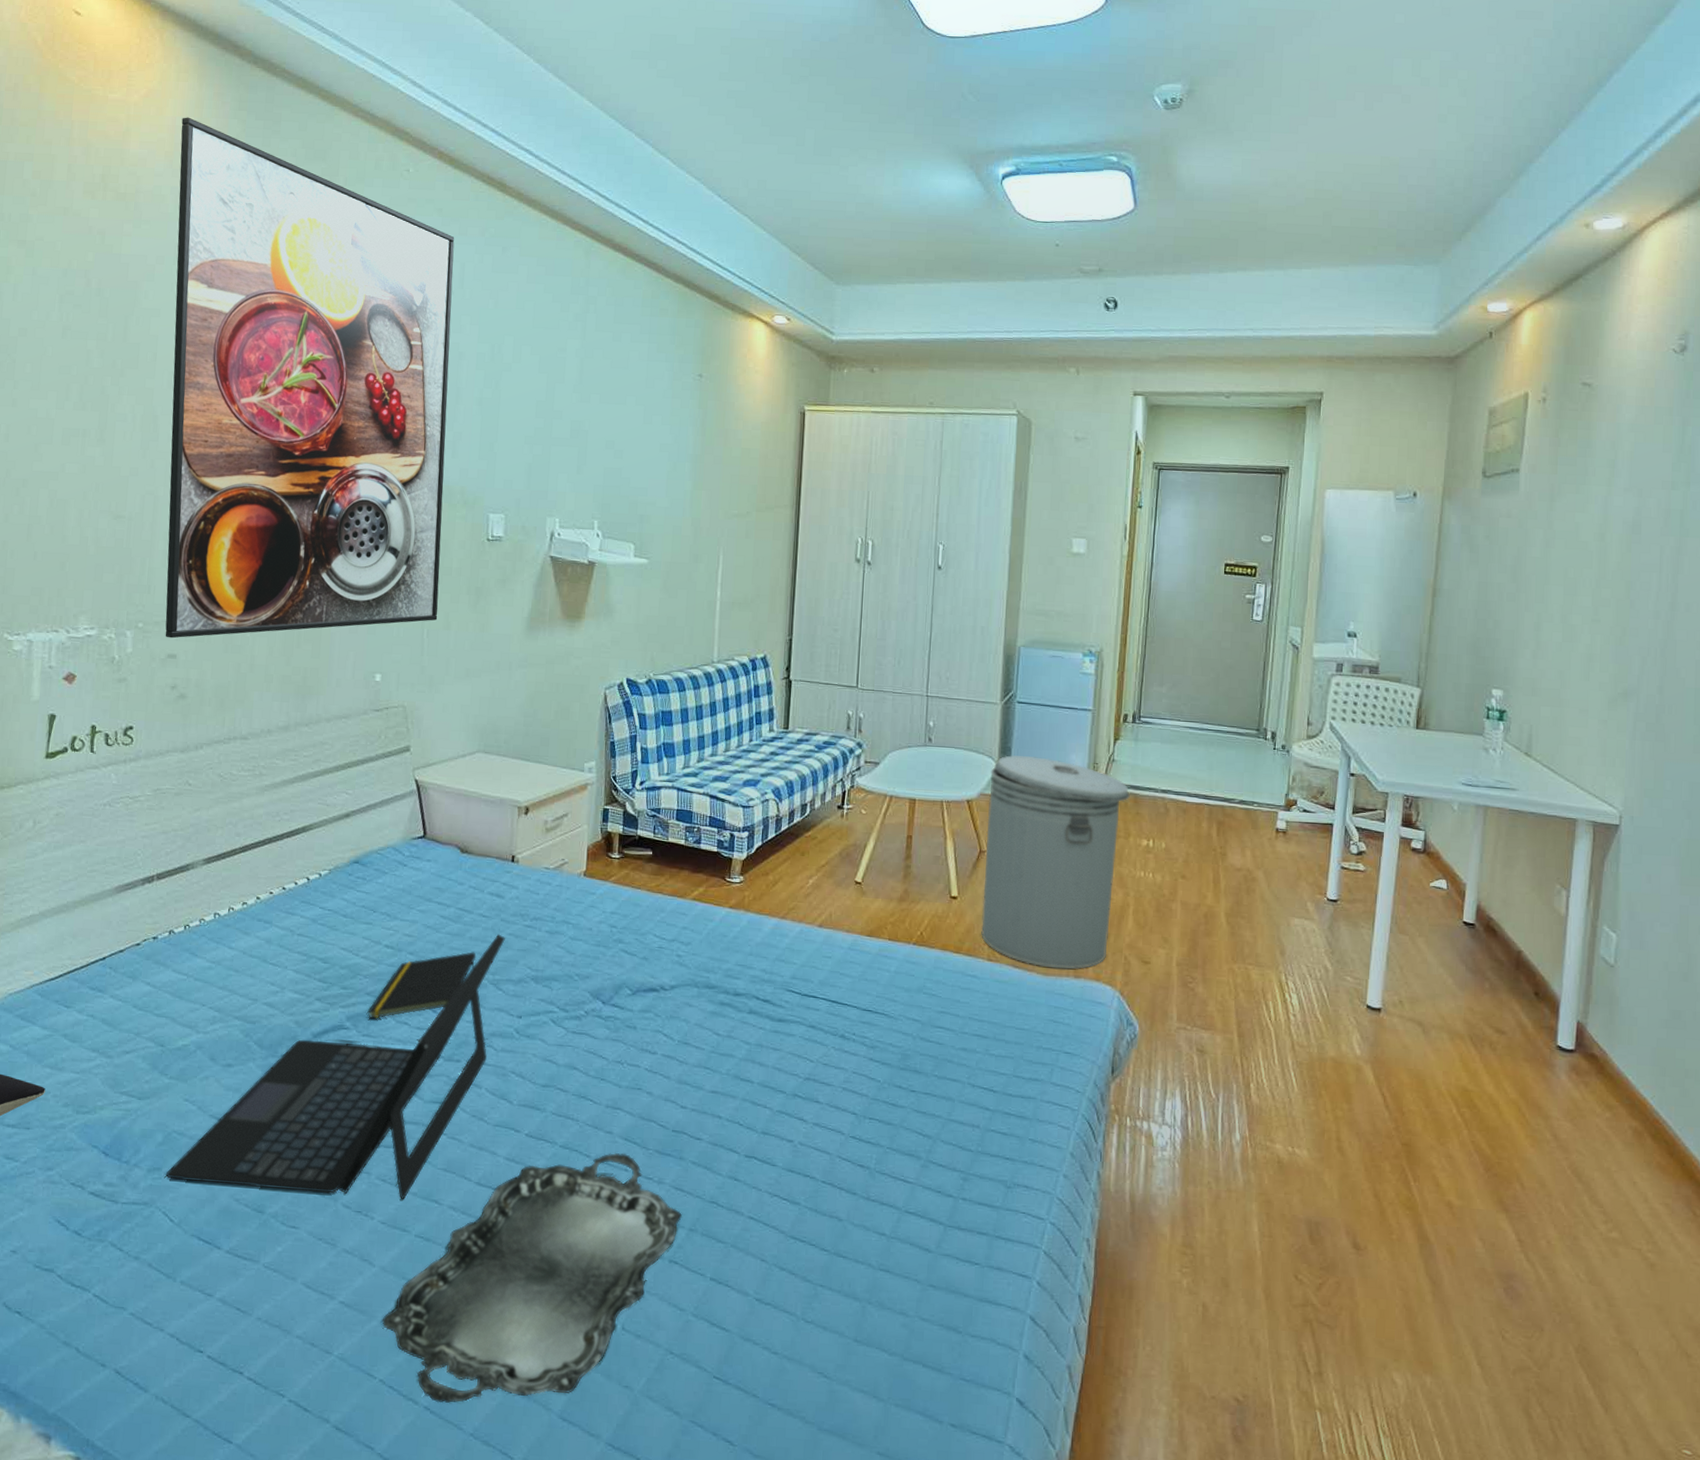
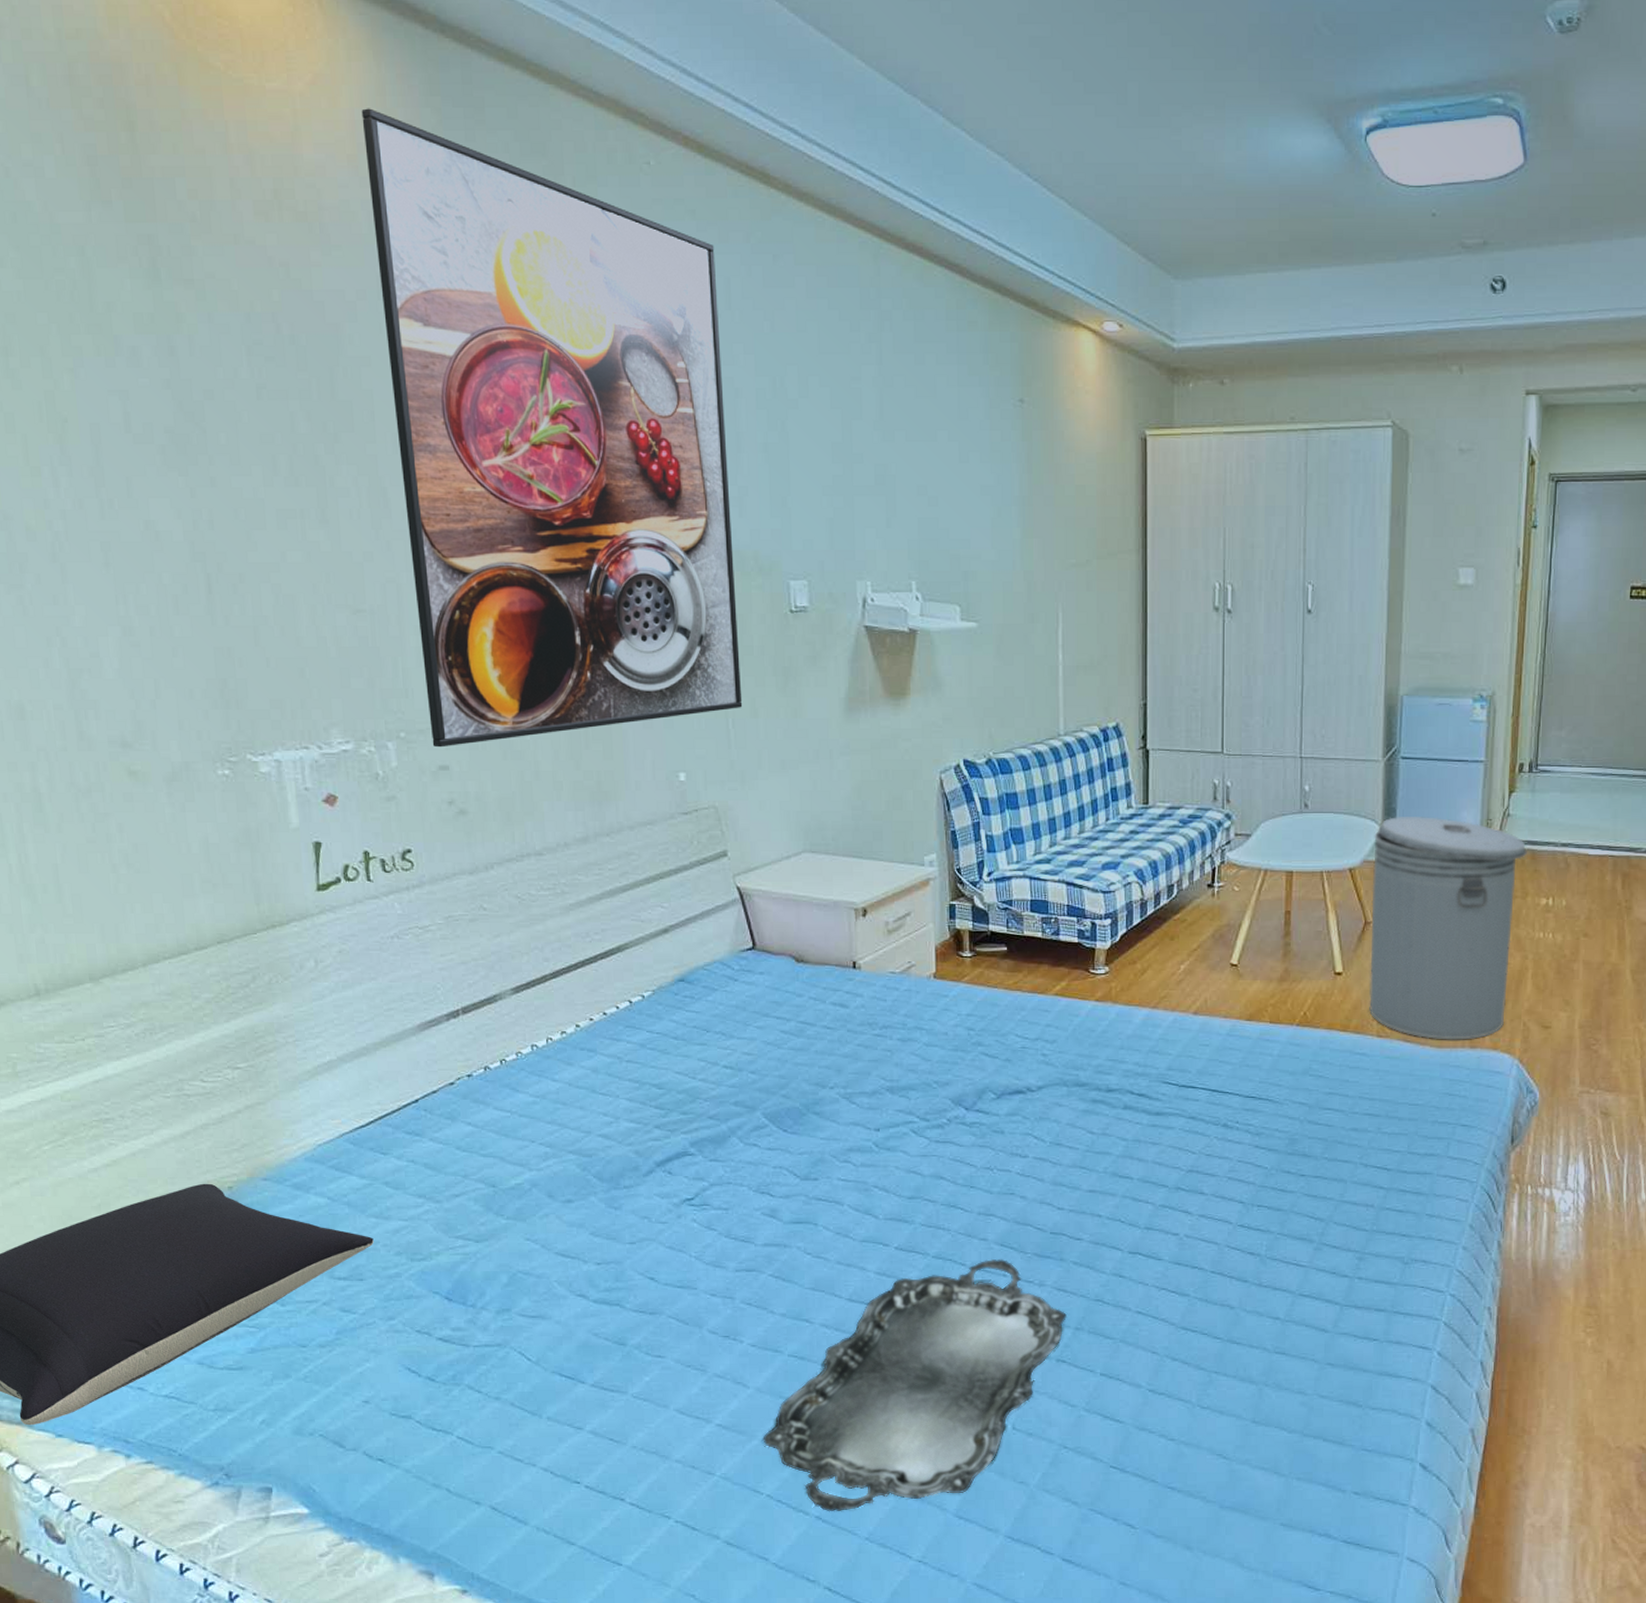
laptop: present [166,934,505,1199] -> none [517,1045,854,1321]
notepad: present [367,952,477,1019] -> none [712,1066,824,1142]

